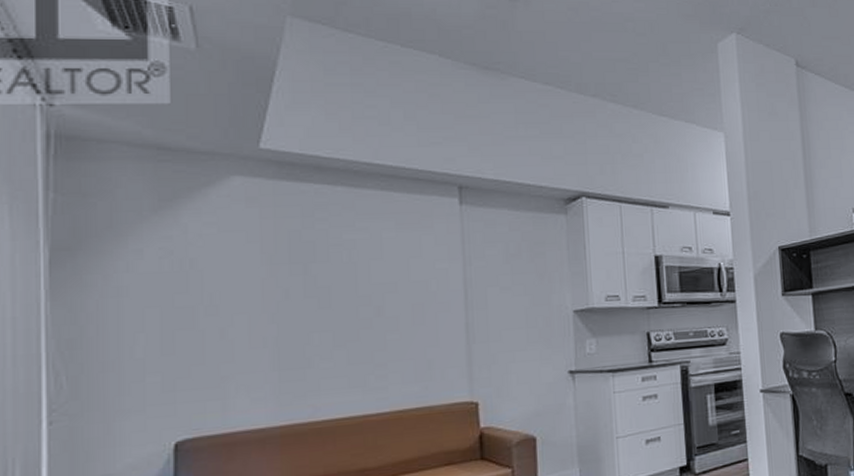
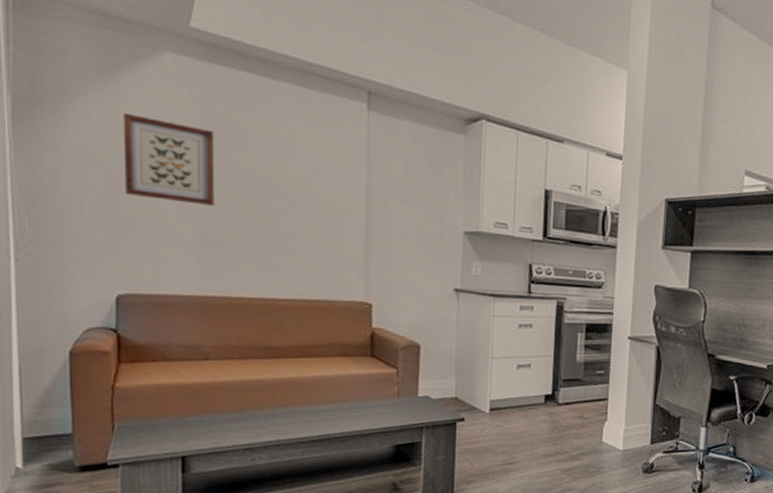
wall art: none [183,243,292,330] -> present [122,112,215,206]

